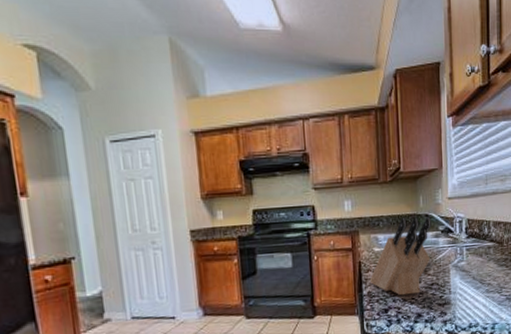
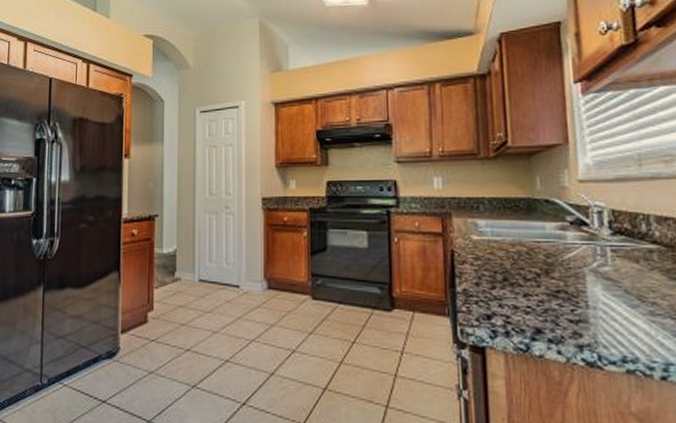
knife block: present [369,217,432,296] -> none [465,202,555,301]

